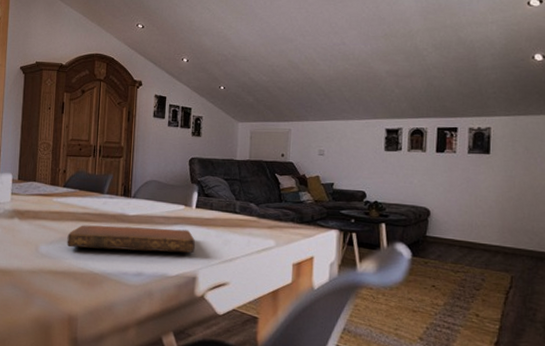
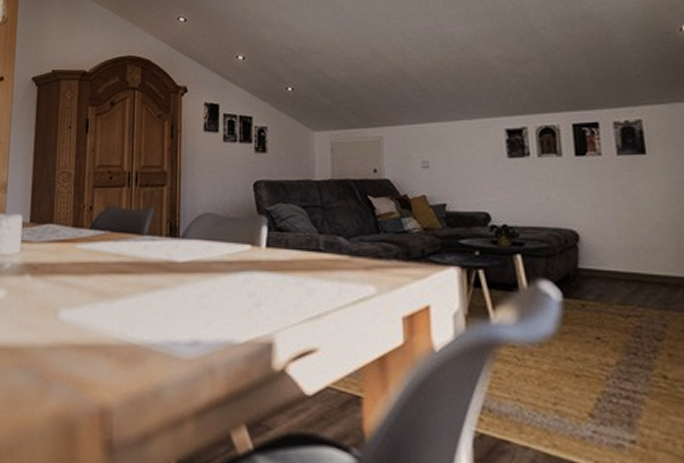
notebook: present [67,225,196,253] -> none [96,277,269,311]

